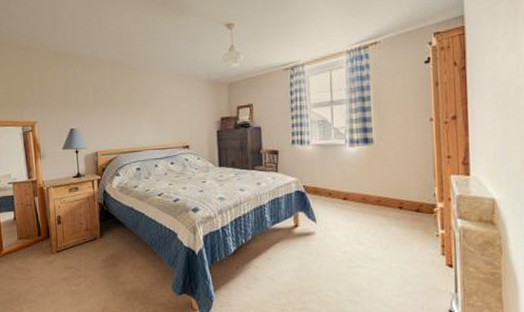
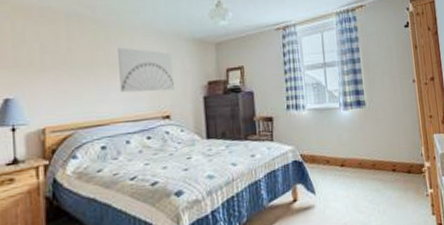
wall art: none [148,88,192,126] -> present [118,47,174,93]

